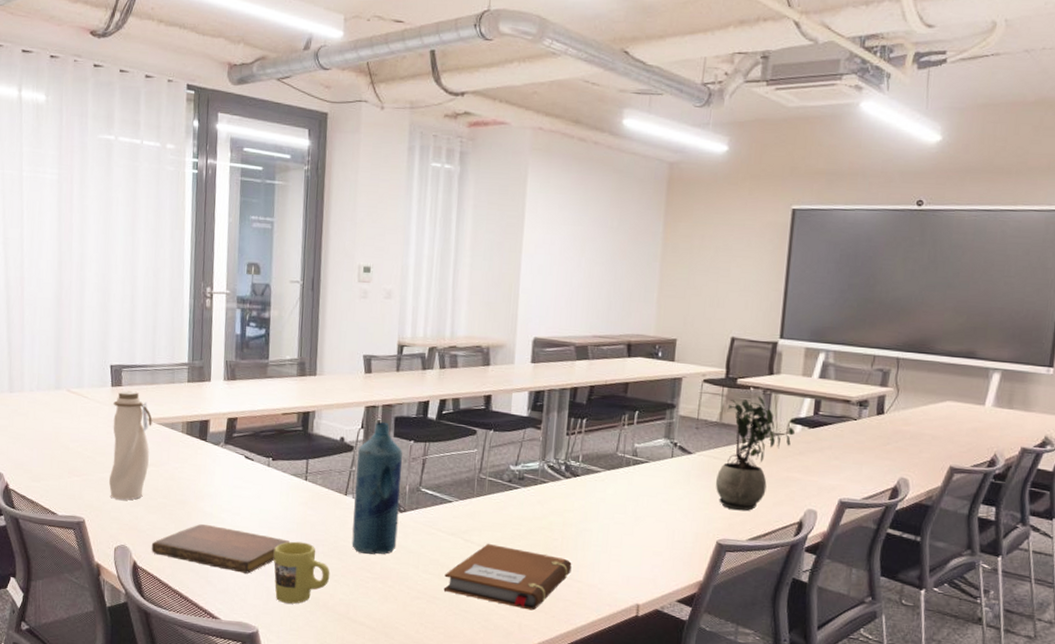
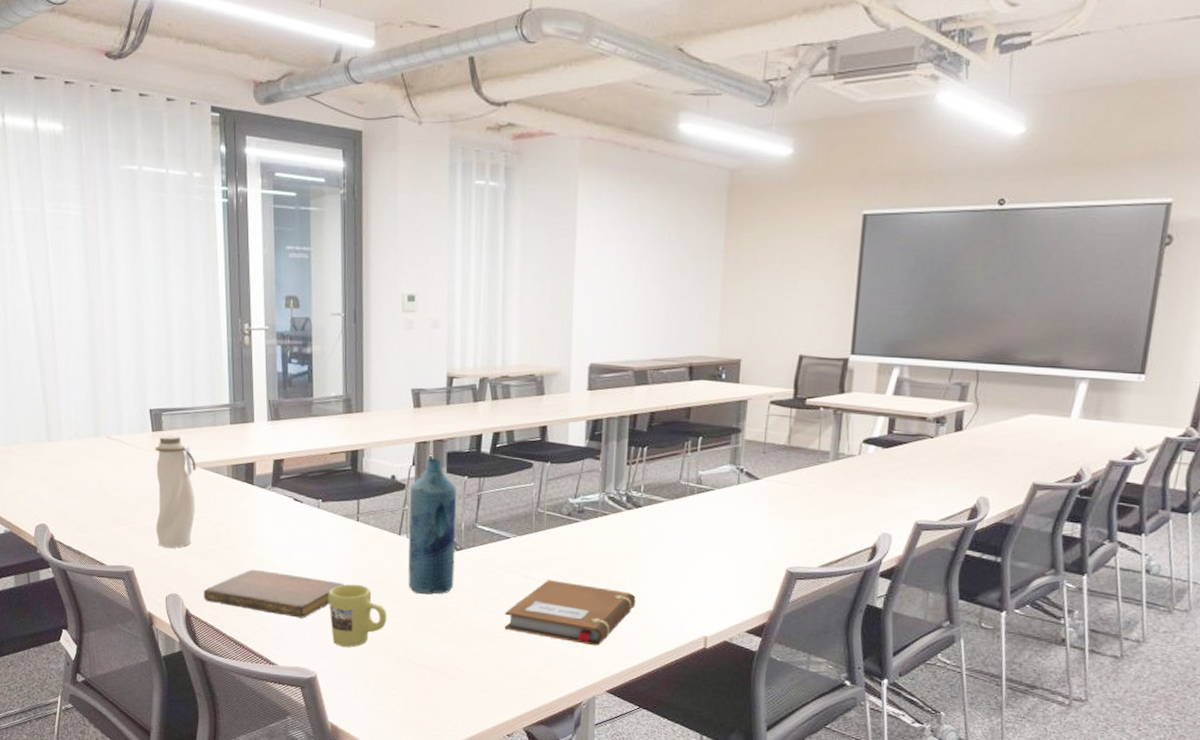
potted plant: present [715,395,795,511] -> none [784,416,867,537]

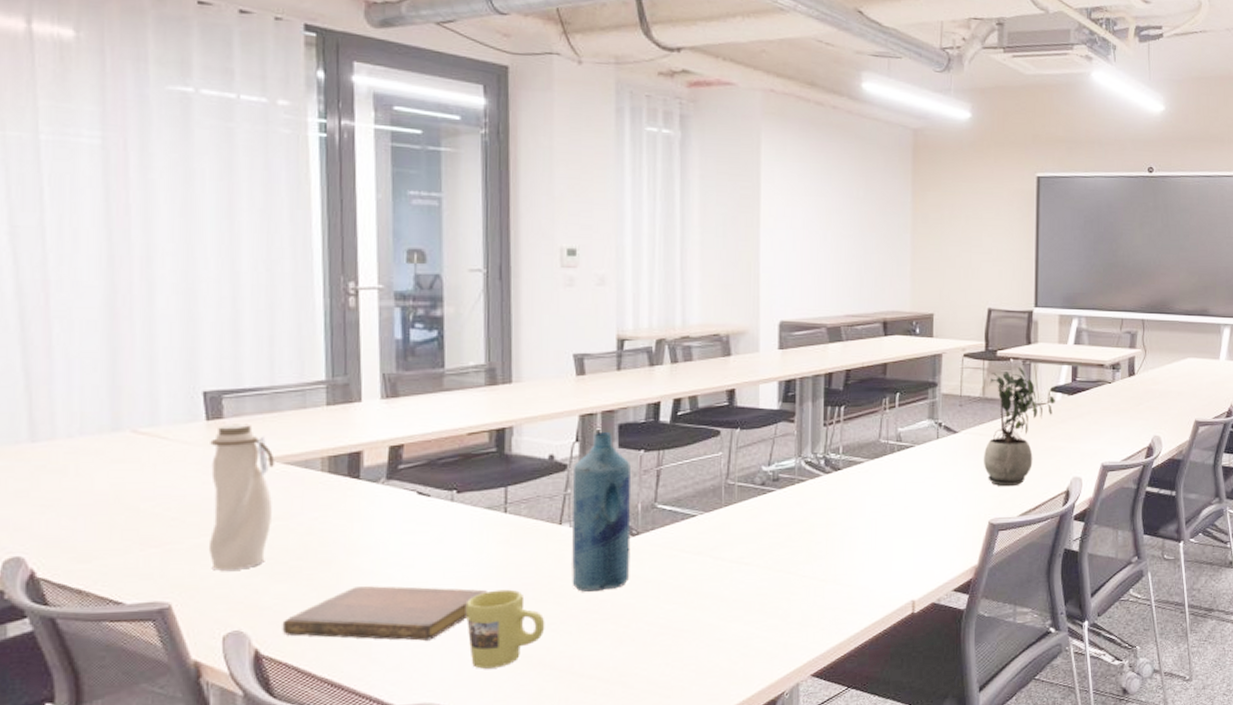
notebook: present [504,580,636,646] -> none [692,558,839,627]
potted plant: none [784,416,867,537] -> present [983,366,1055,487]

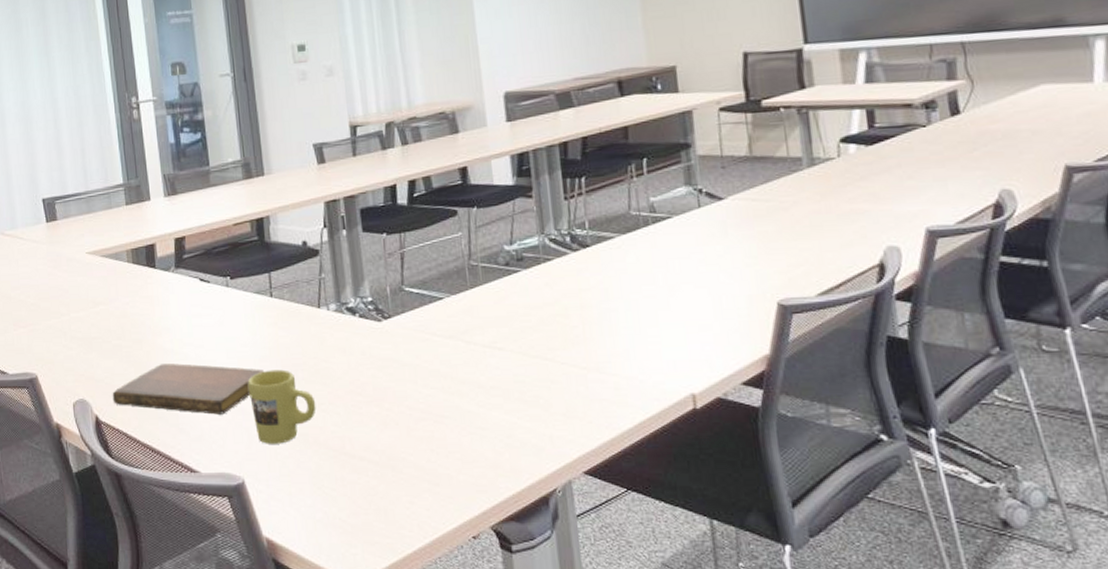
water bottle: present [210,423,274,571] -> none [50,224,97,348]
bottle: present [572,432,632,592] -> none [325,217,387,374]
potted plant: present [983,366,1055,487] -> none [756,116,848,261]

